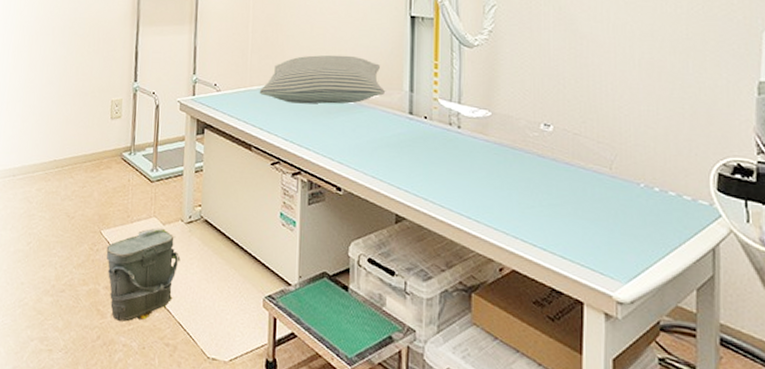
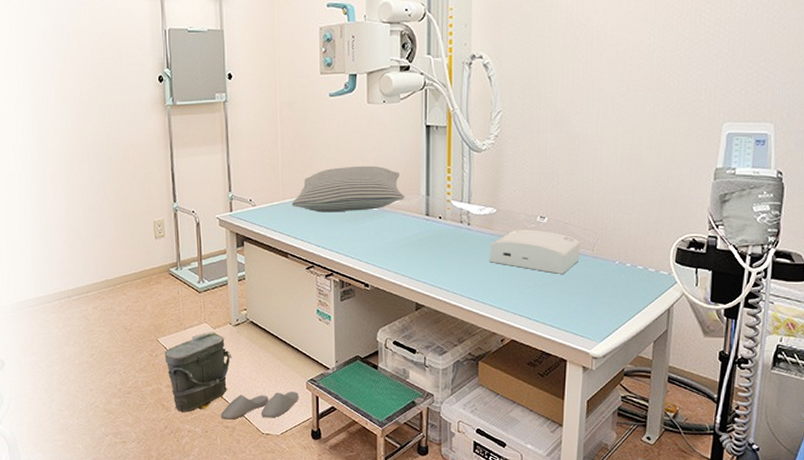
slippers: none [161,306,254,340] -> present [220,392,299,420]
tissue dispenser: none [484,137,595,194] -> present [489,229,580,274]

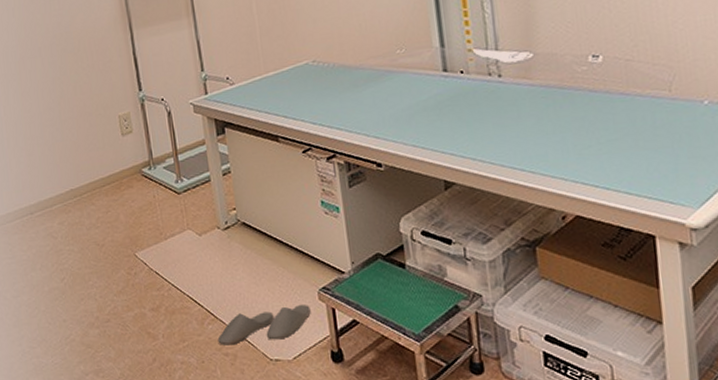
bag: present [164,332,232,412] -> none [144,239,225,340]
pillow: present [291,165,404,213] -> none [276,19,413,83]
tissue dispenser: present [489,229,580,274] -> none [531,72,654,126]

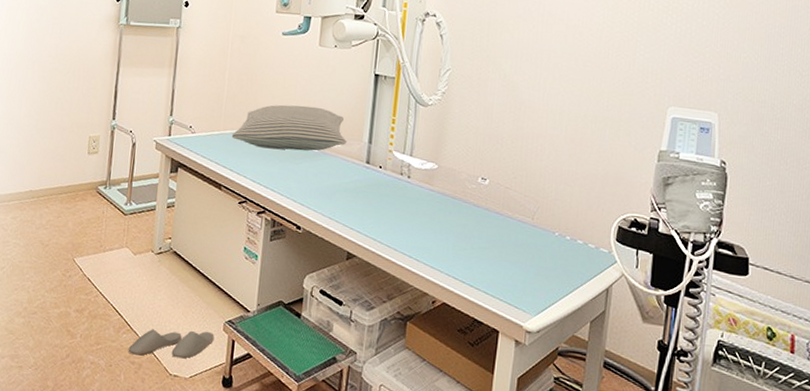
pillow: none [276,19,413,83] -> present [231,104,346,151]

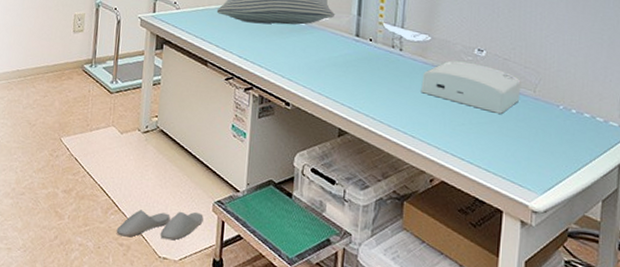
tissue dispenser: none [426,188,521,239] -> present [421,60,521,114]

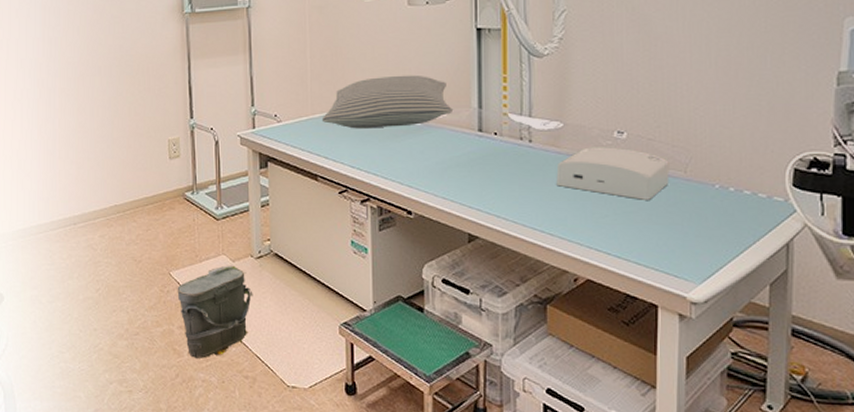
bag: none [65,136,137,223] -> present [177,265,253,358]
slippers: present [116,210,204,241] -> none [239,337,330,369]

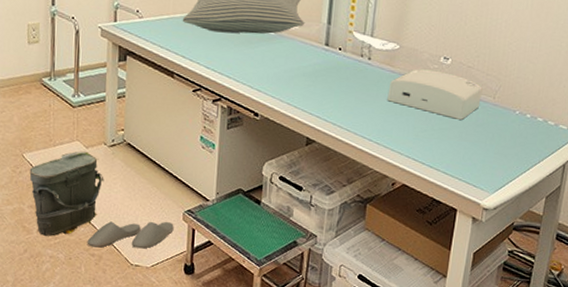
slippers: none [239,337,330,369] -> present [87,221,174,249]

